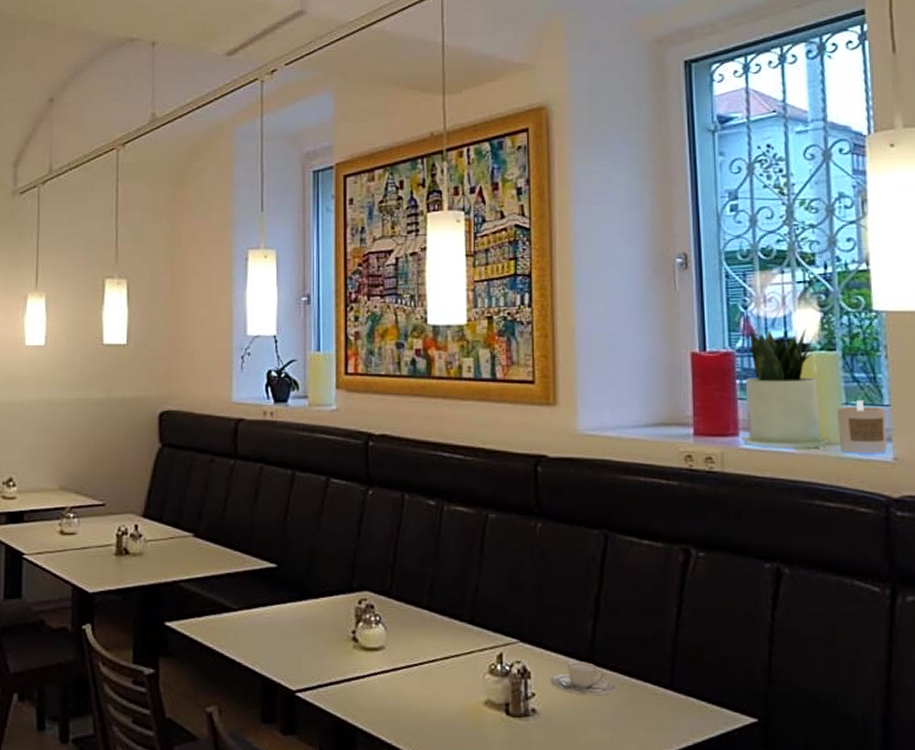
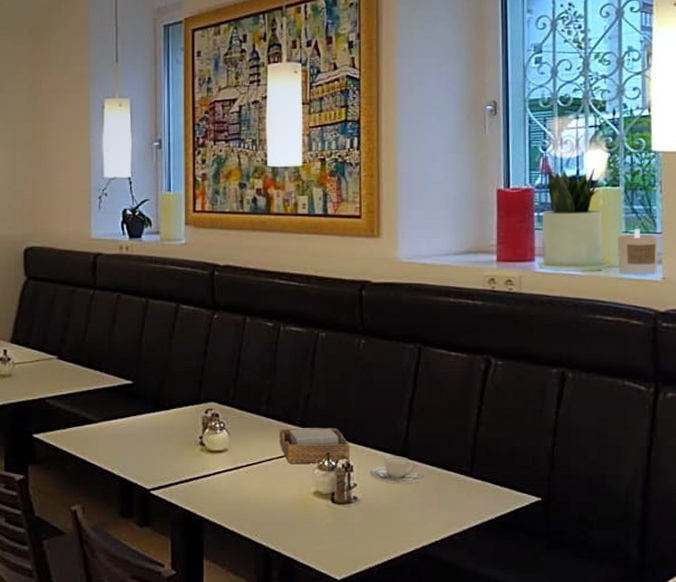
napkin holder: none [443,624,527,668] -> present [279,428,350,463]

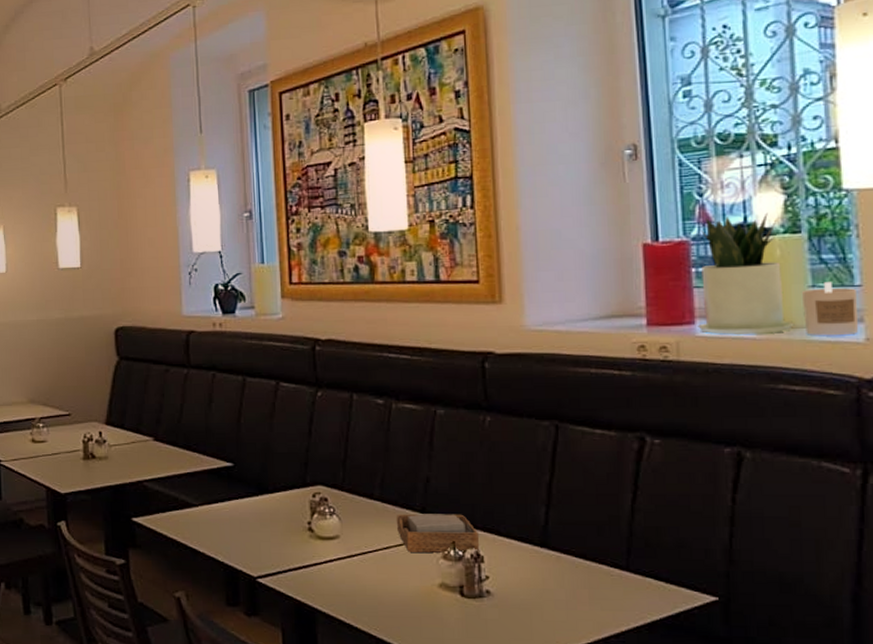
teacup: present [369,456,424,484] -> none [503,546,570,578]

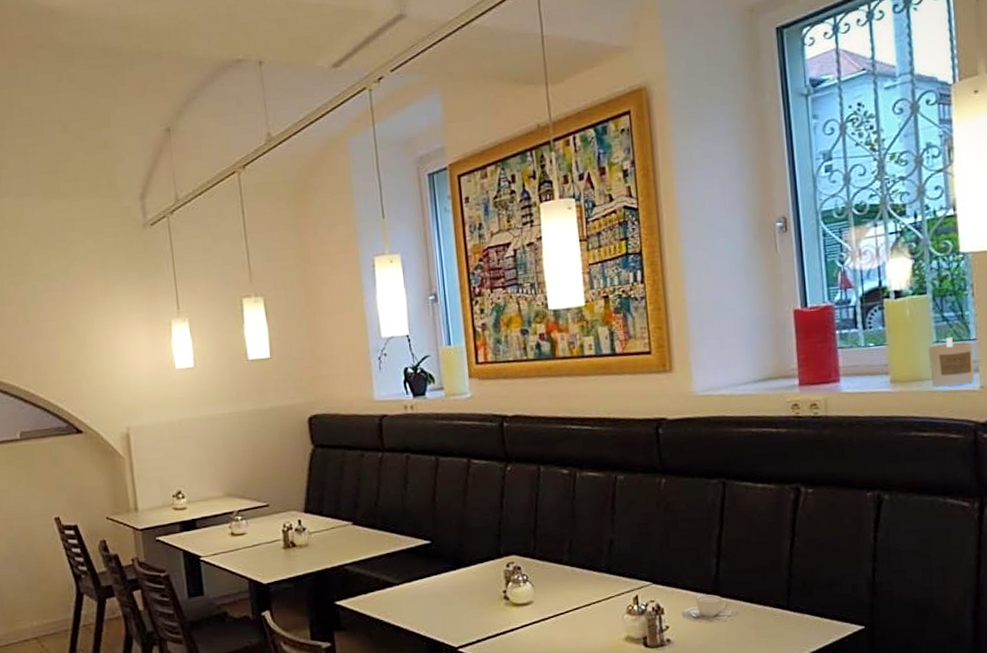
napkin holder: present [396,514,480,553] -> none [584,571,660,611]
teacup: none [503,546,570,578] -> present [681,594,739,623]
planter: present [698,212,794,336] -> none [842,276,922,391]

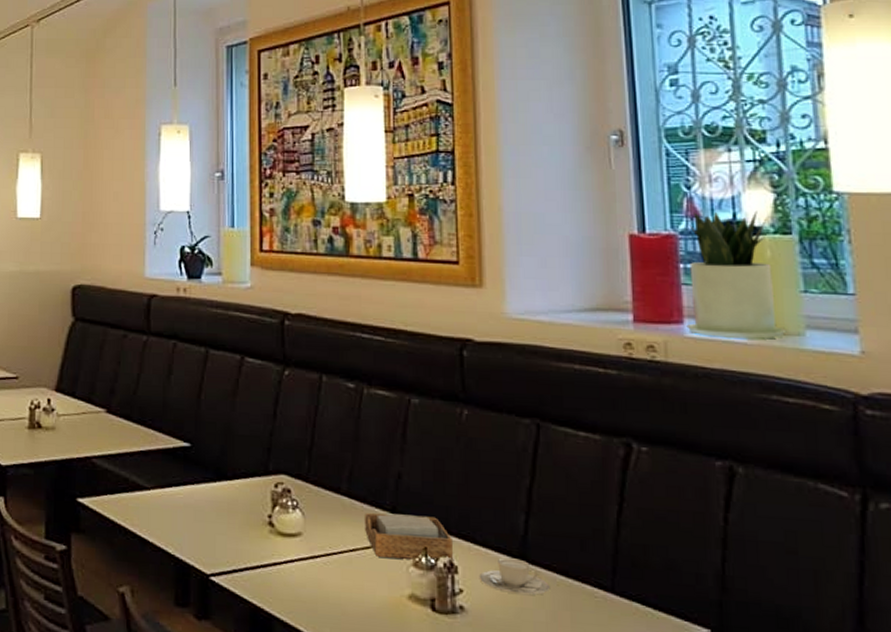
napkin holder: none [584,571,660,611] -> present [364,513,454,562]
planter: none [842,276,922,391] -> present [686,210,787,340]
candle: present [927,337,974,387] -> none [793,288,853,347]

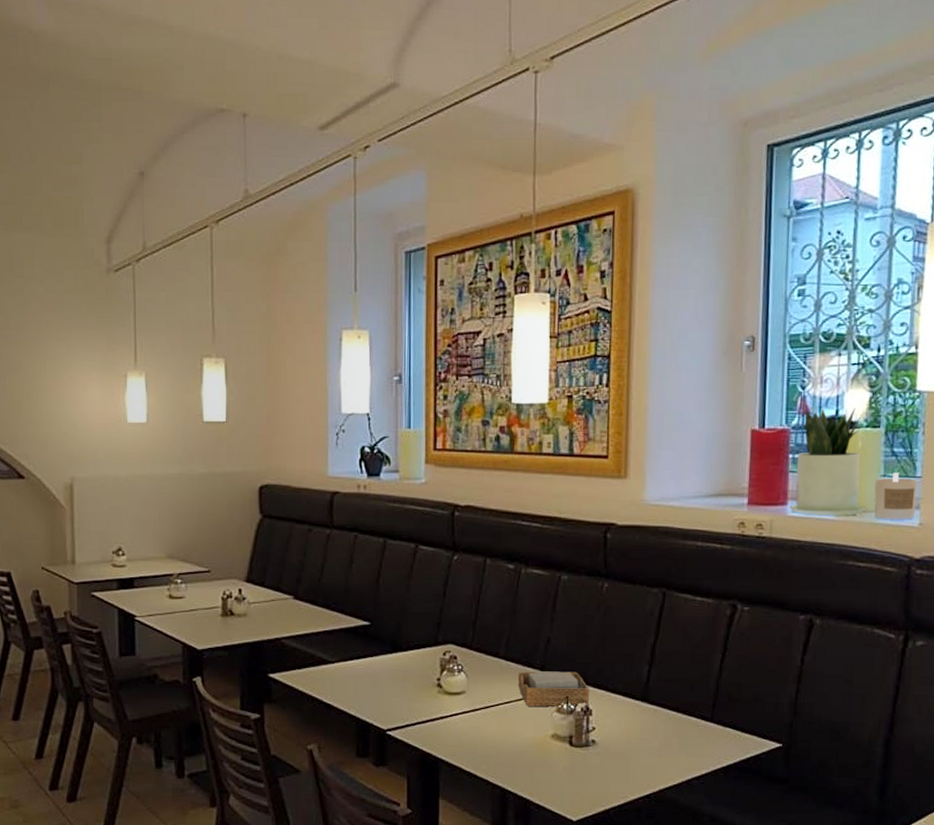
teacup: present [479,557,551,596] -> none [608,700,664,729]
candle: none [793,288,853,347] -> present [874,472,917,520]

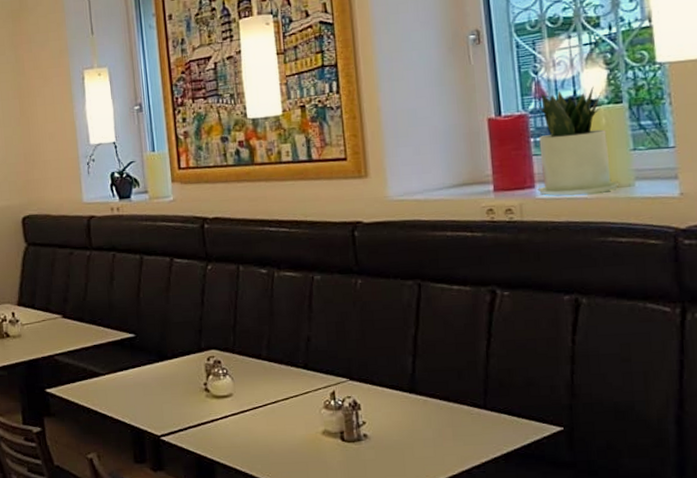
napkin holder: present [517,671,590,707] -> none [282,368,357,405]
candle: present [874,472,917,520] -> none [624,145,673,194]

